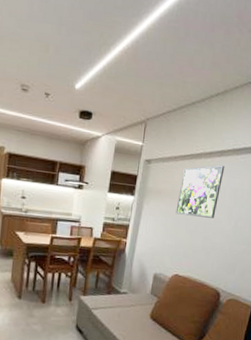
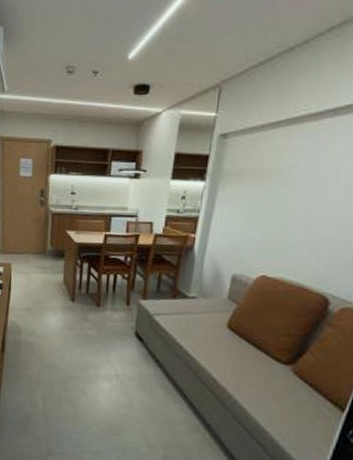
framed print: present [176,165,225,218] -> none [263,128,341,202]

